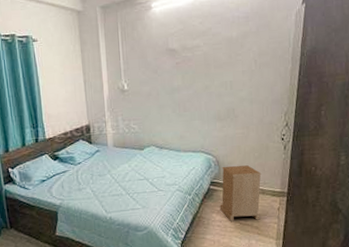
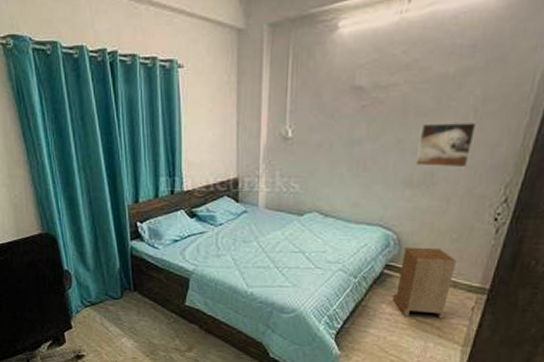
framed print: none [220,69,259,104] -> present [415,121,478,168]

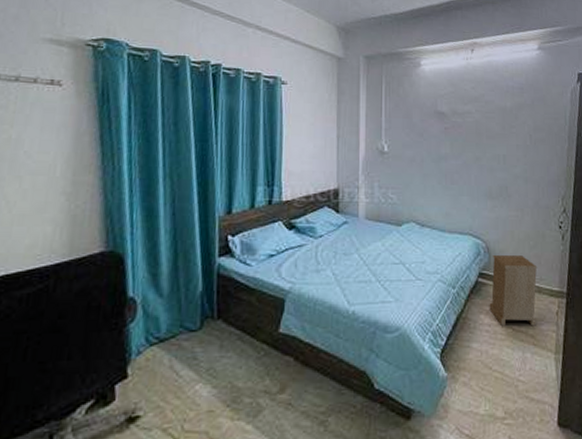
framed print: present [415,121,478,168] -> none [492,145,534,183]

